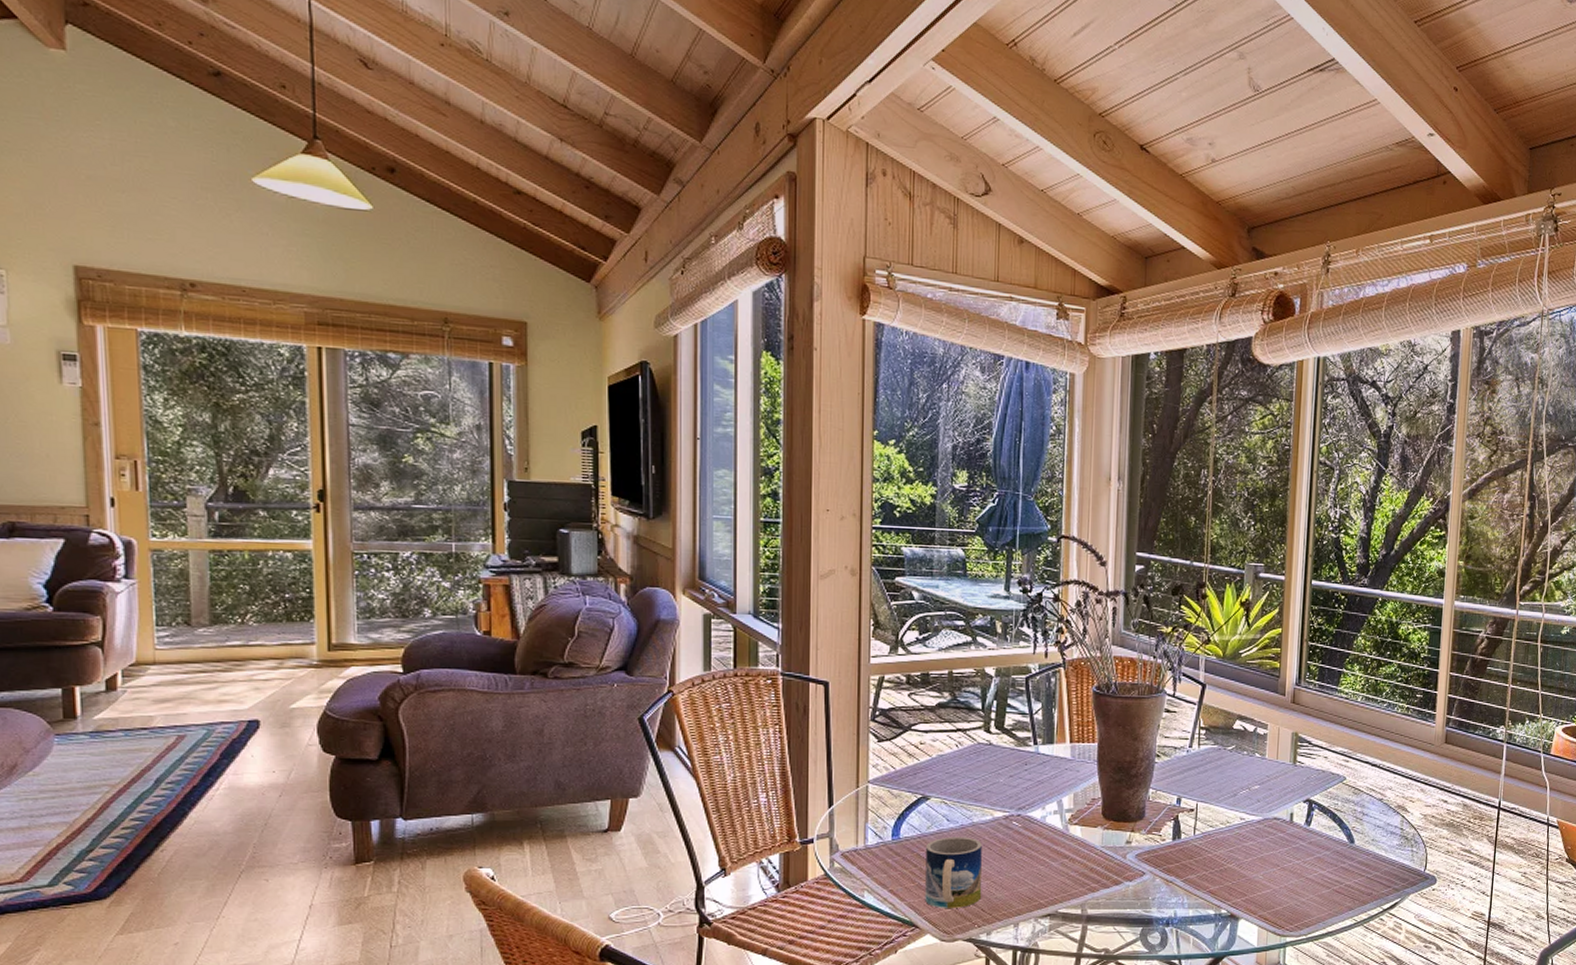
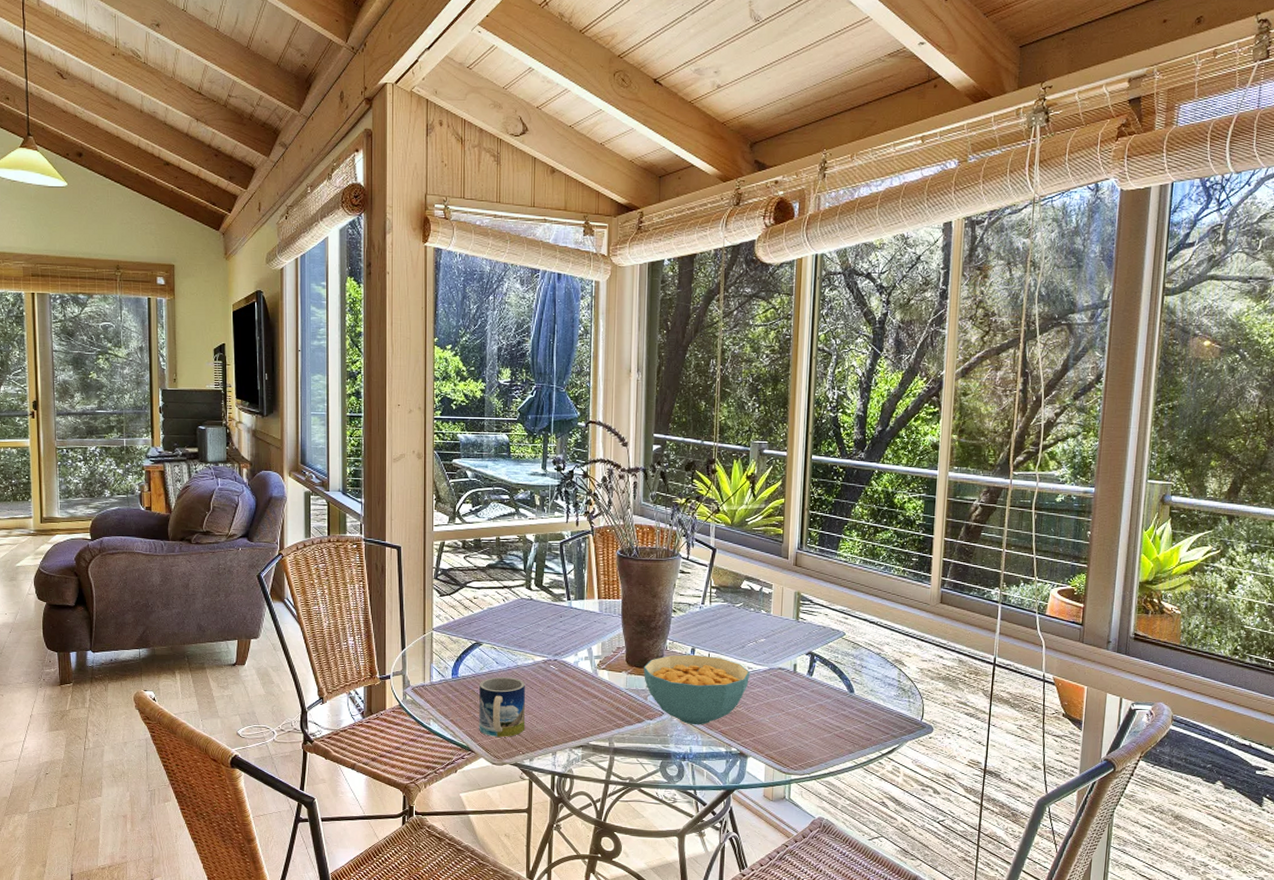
cereal bowl: none [1121,805,1242,886] -> present [643,654,749,725]

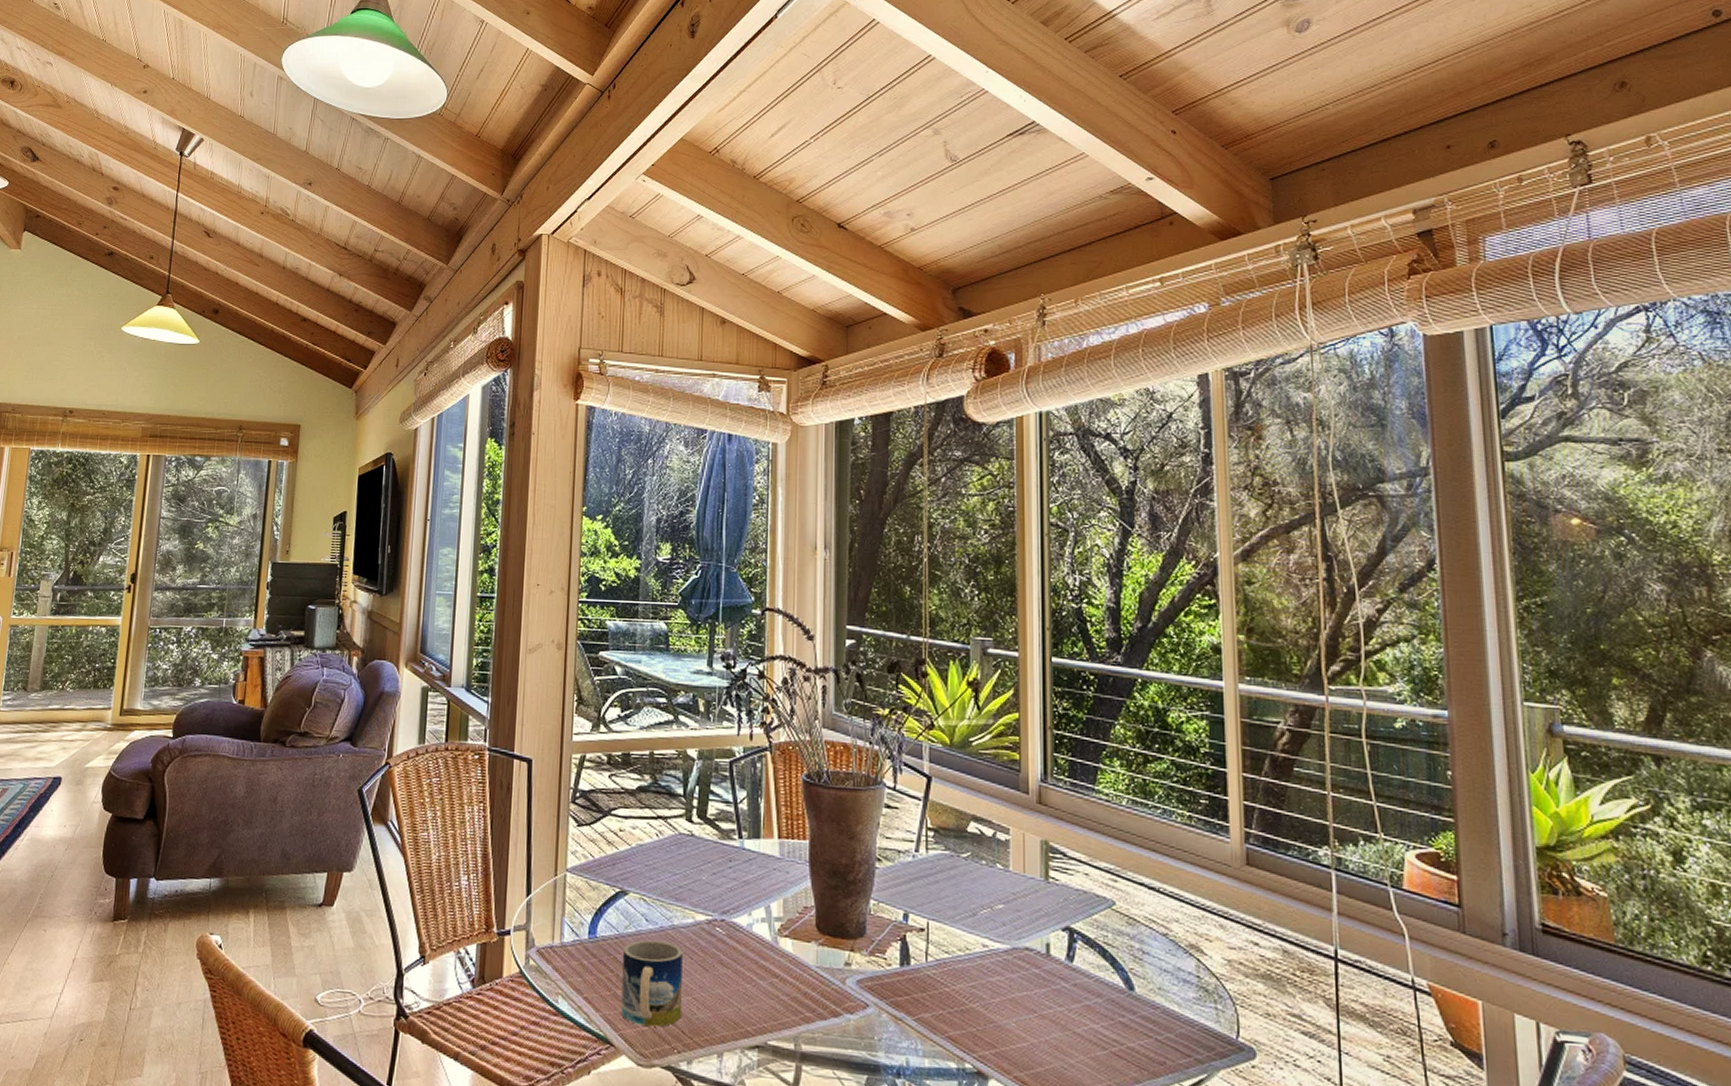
cereal bowl: present [643,654,749,725] -> none [839,921,985,1026]

